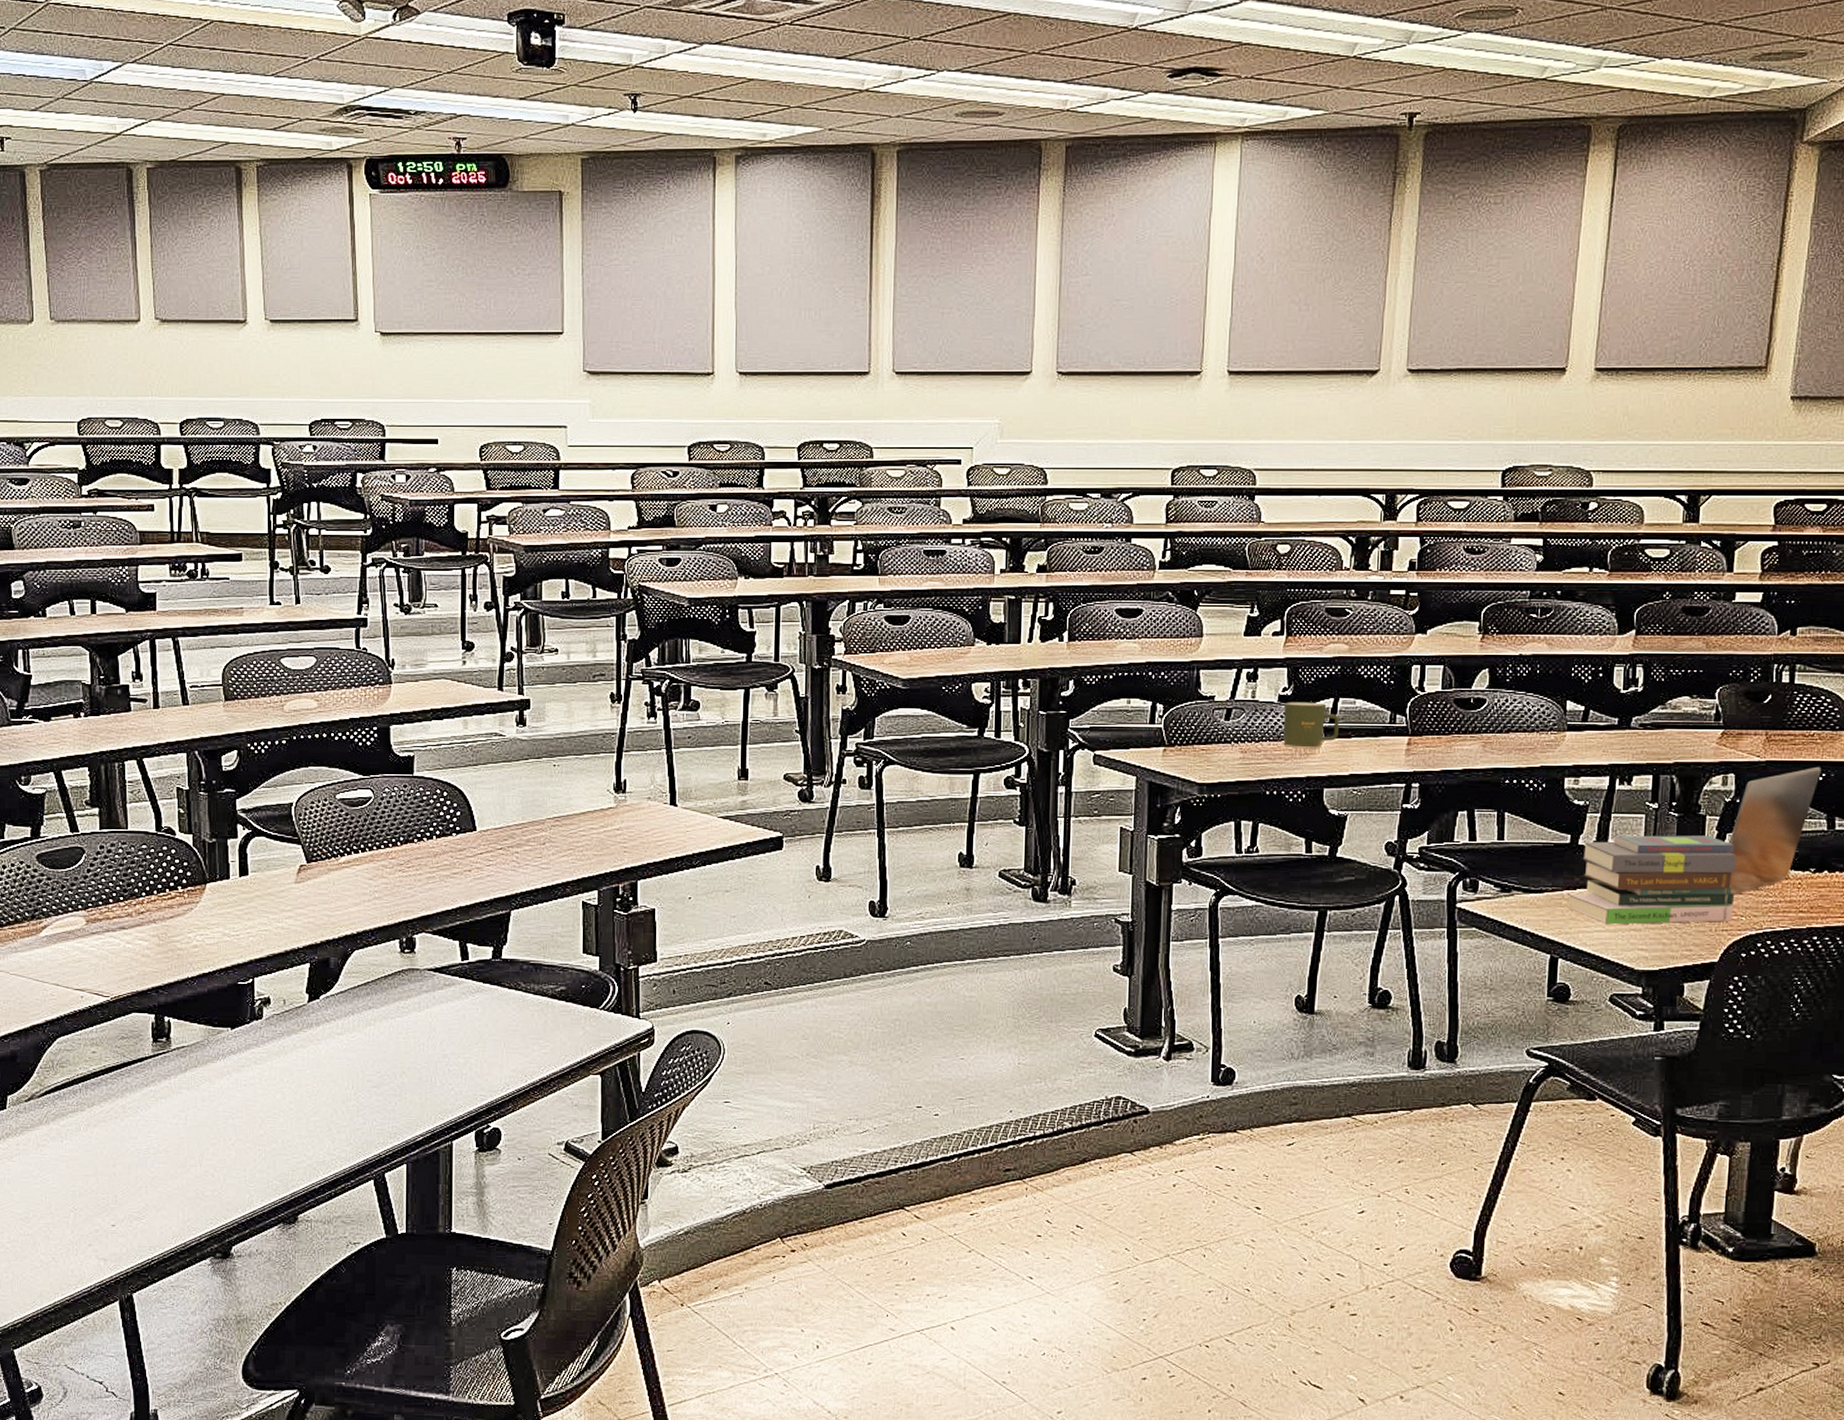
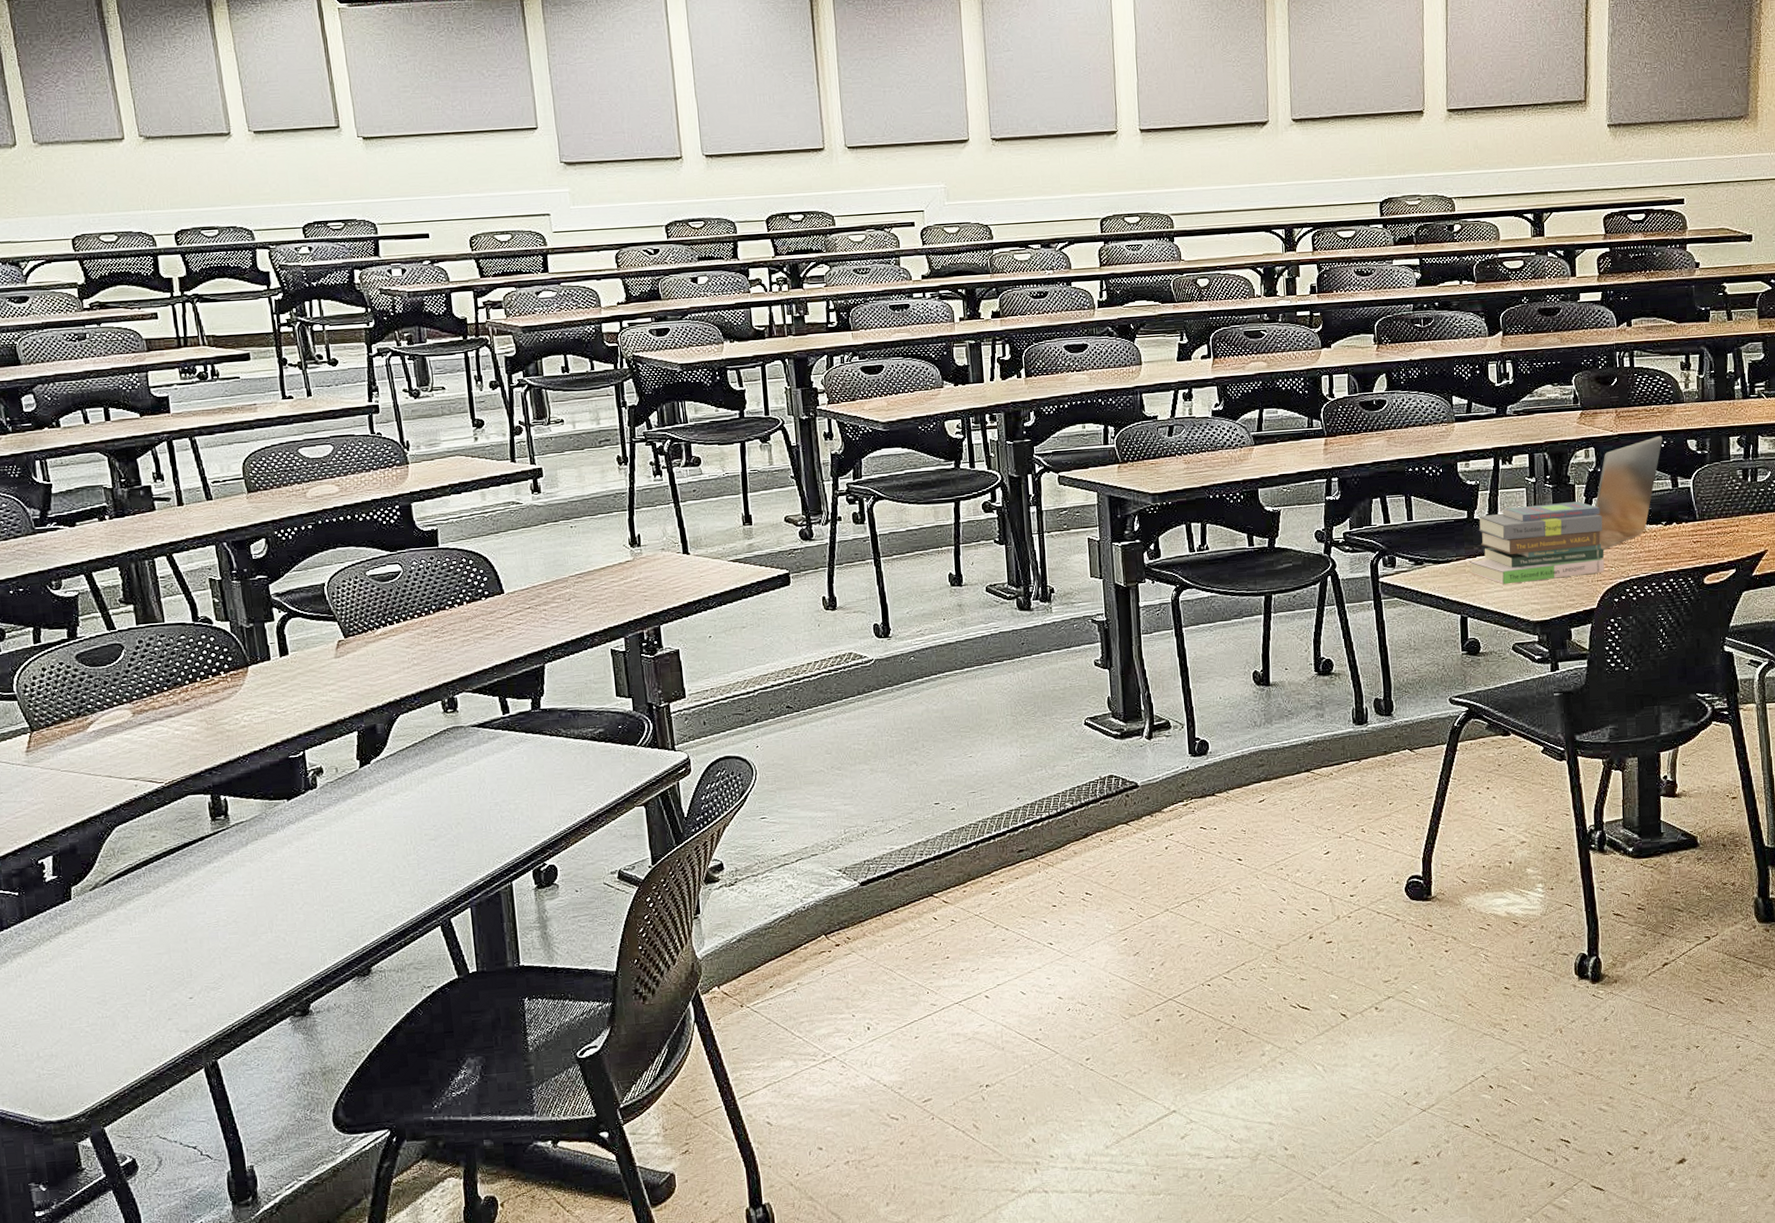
mug: present [1283,702,1340,749] -> none [1218,414,1266,457]

